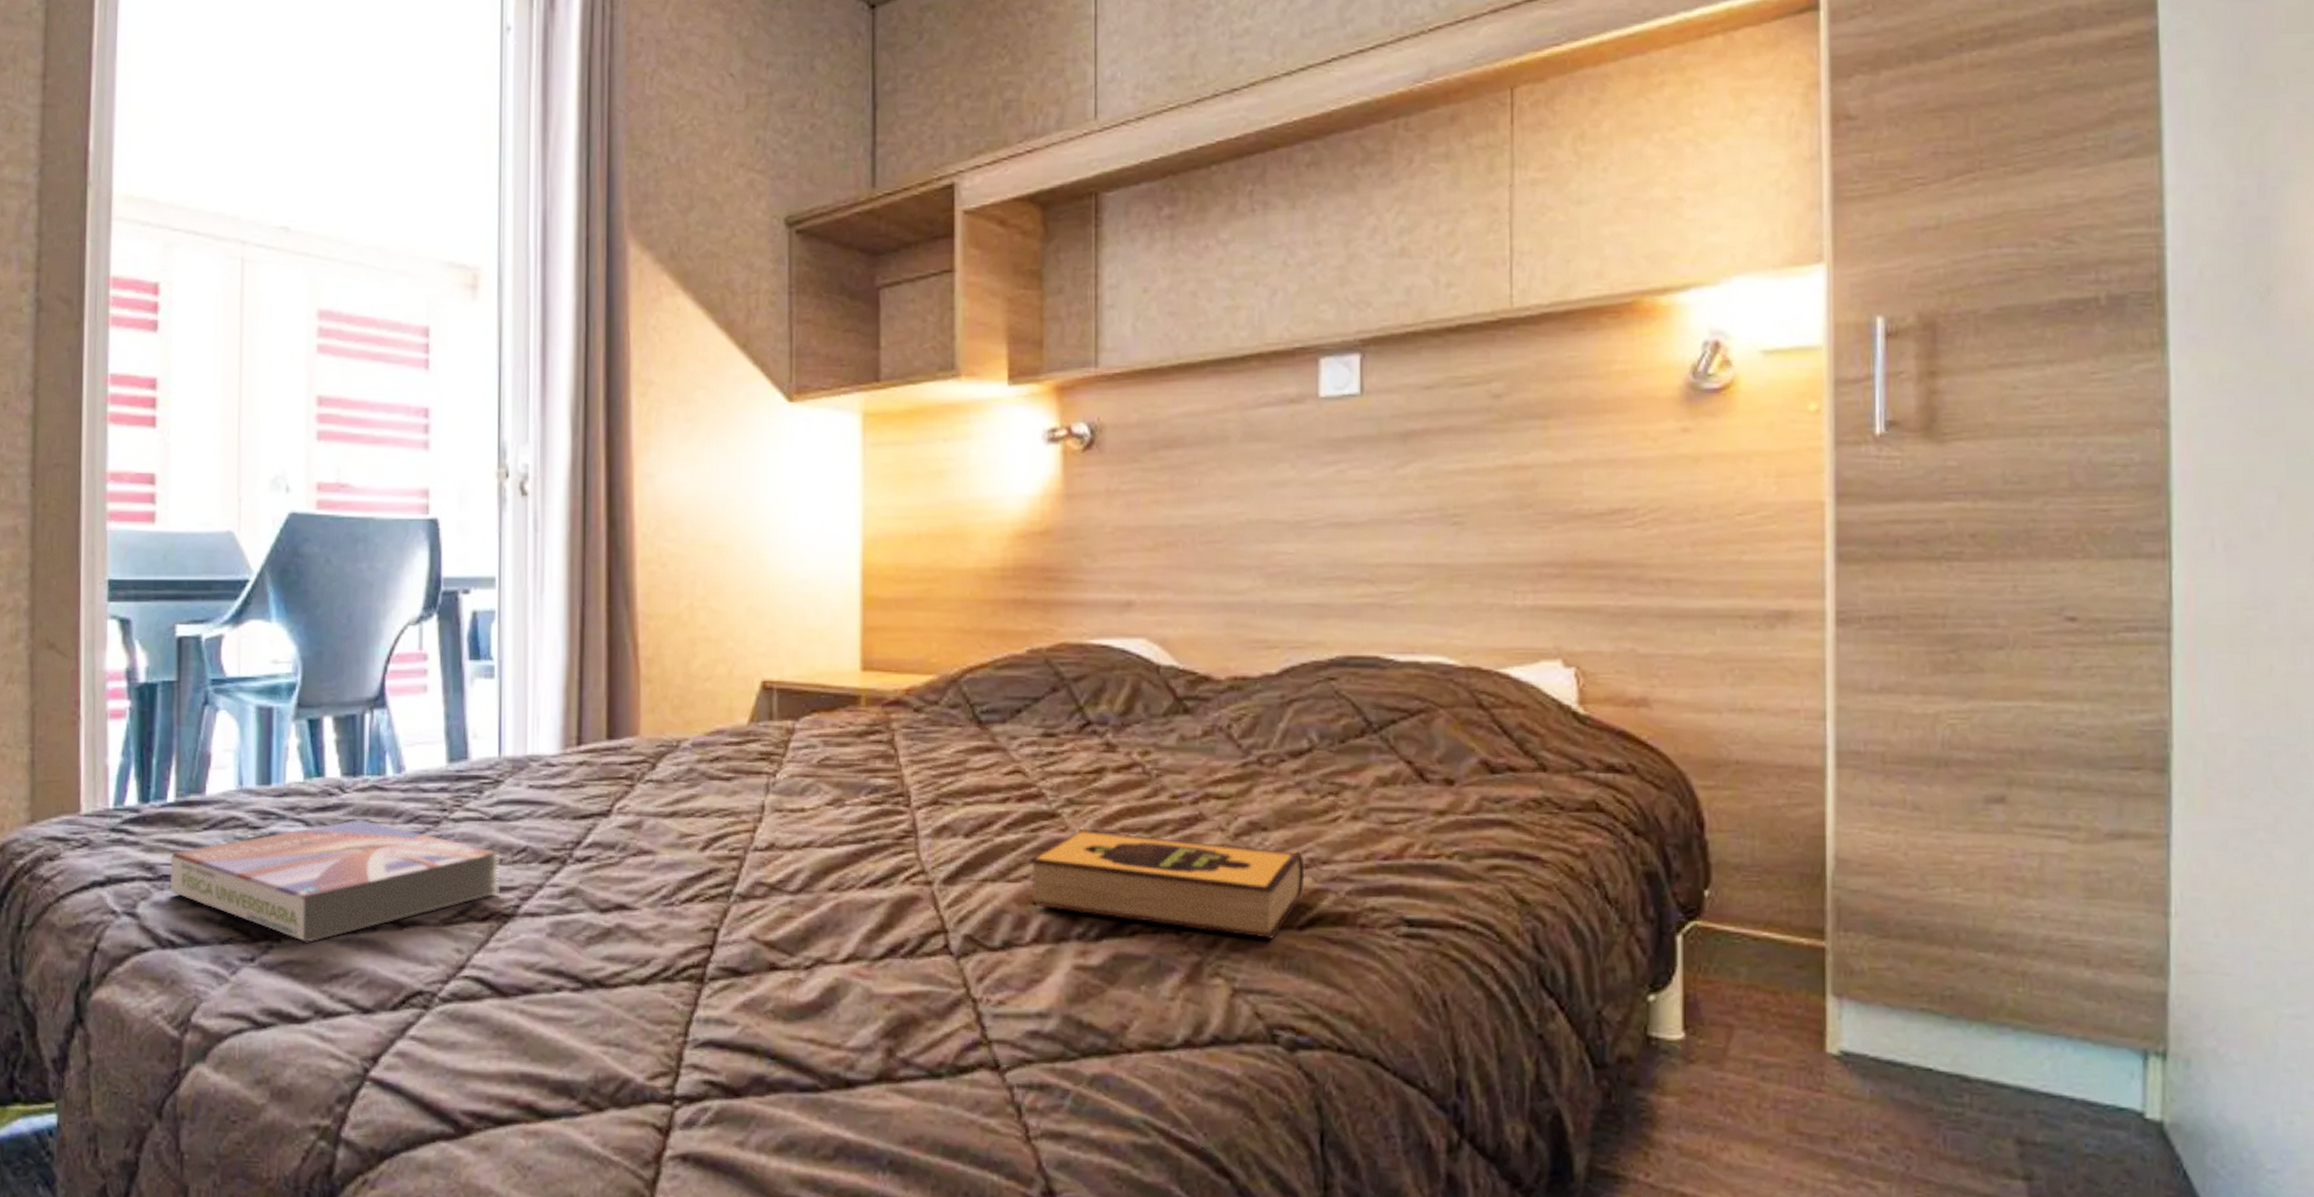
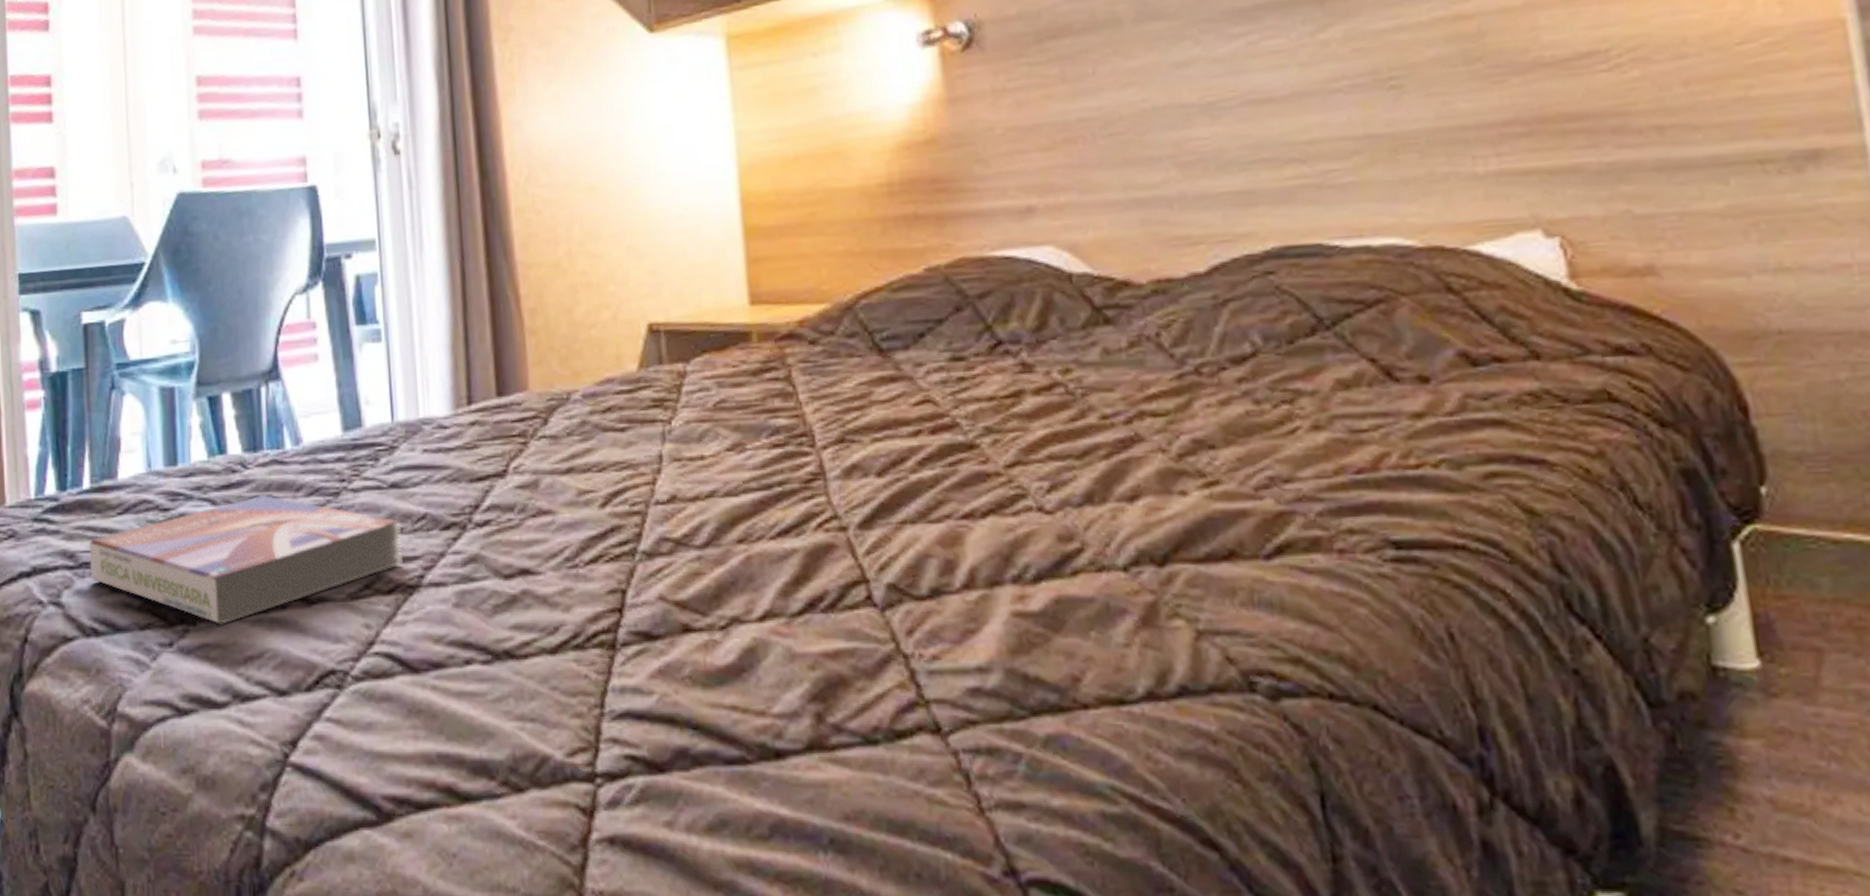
hardback book: present [1028,828,1305,939] -> none [949,458,1266,572]

